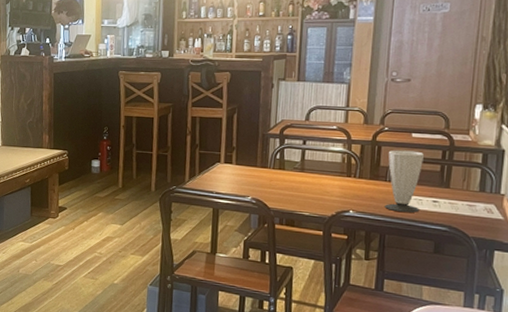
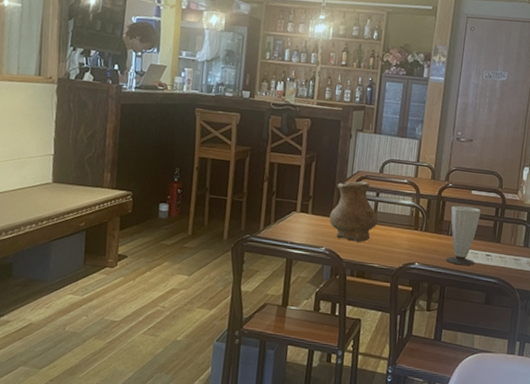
vase: none [254,130,307,191] -> present [329,181,379,243]

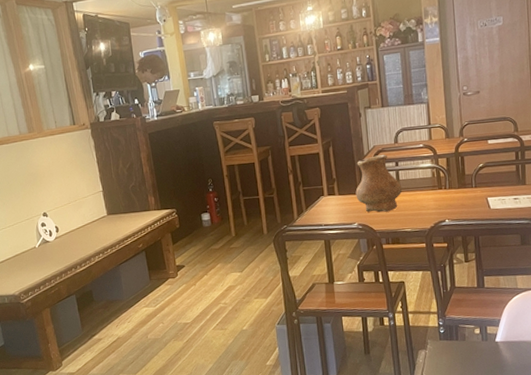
cup: present [446,205,482,266] -> none [471,156,504,214]

